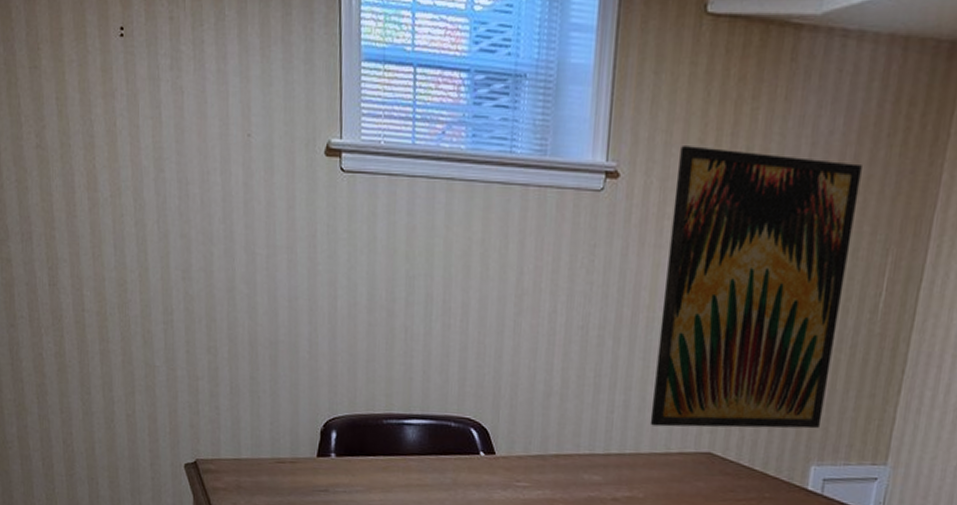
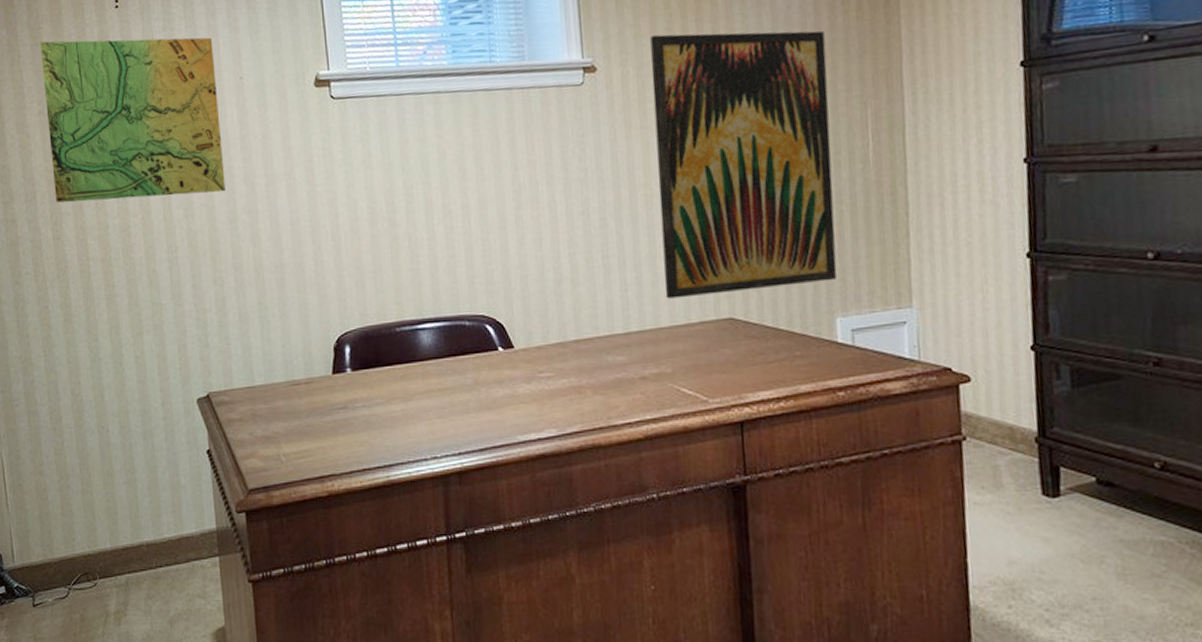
map: none [39,65,226,258] -> present [40,37,225,203]

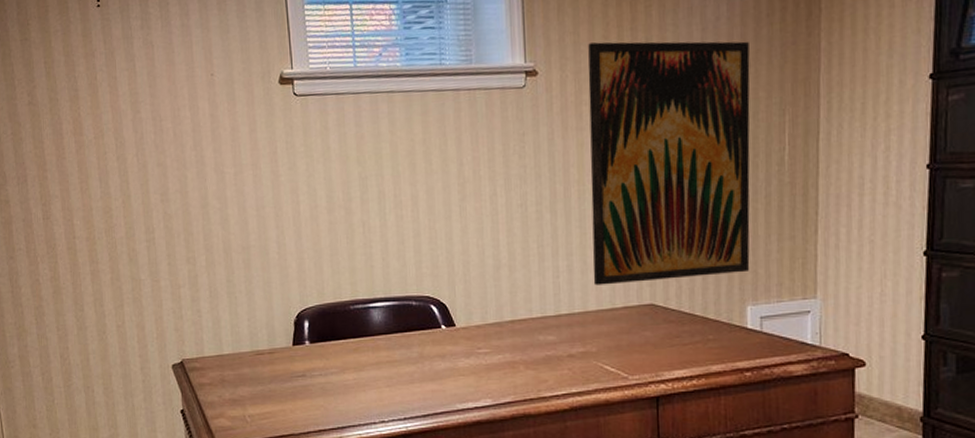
map: present [40,37,225,203] -> none [29,36,198,186]

